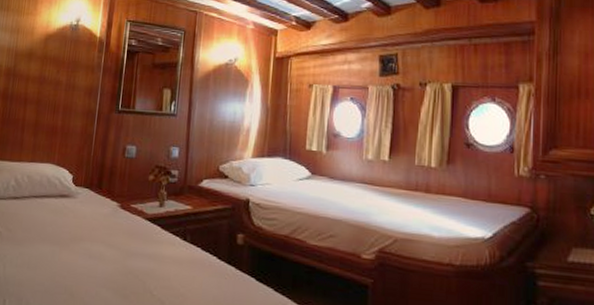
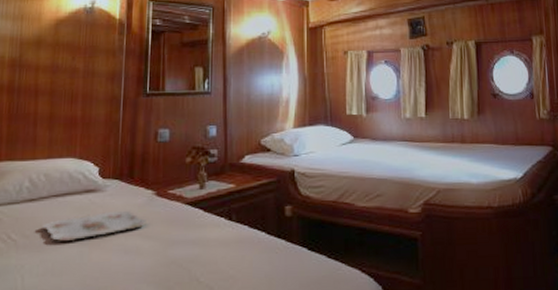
serving tray: none [22,217,111,240] -> present [42,210,148,242]

